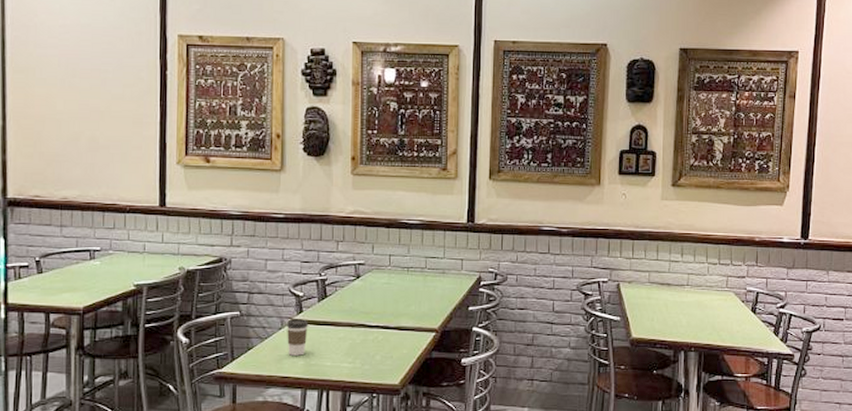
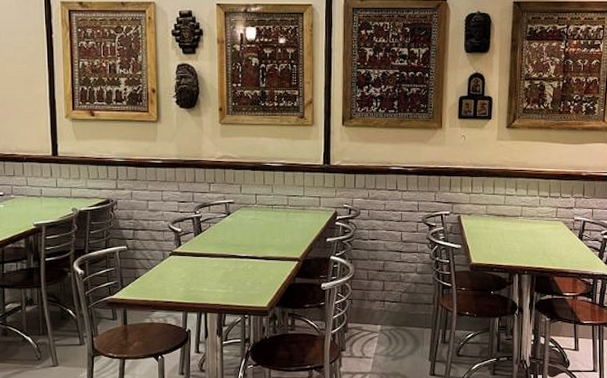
coffee cup: present [286,319,308,356] -> none [167,251,187,283]

